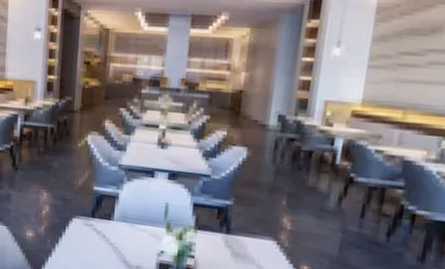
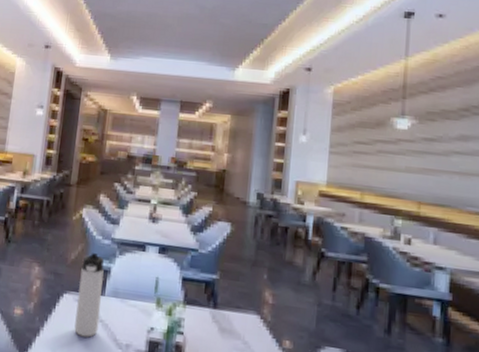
thermos bottle: none [84,179,112,259] -> present [74,253,104,338]

